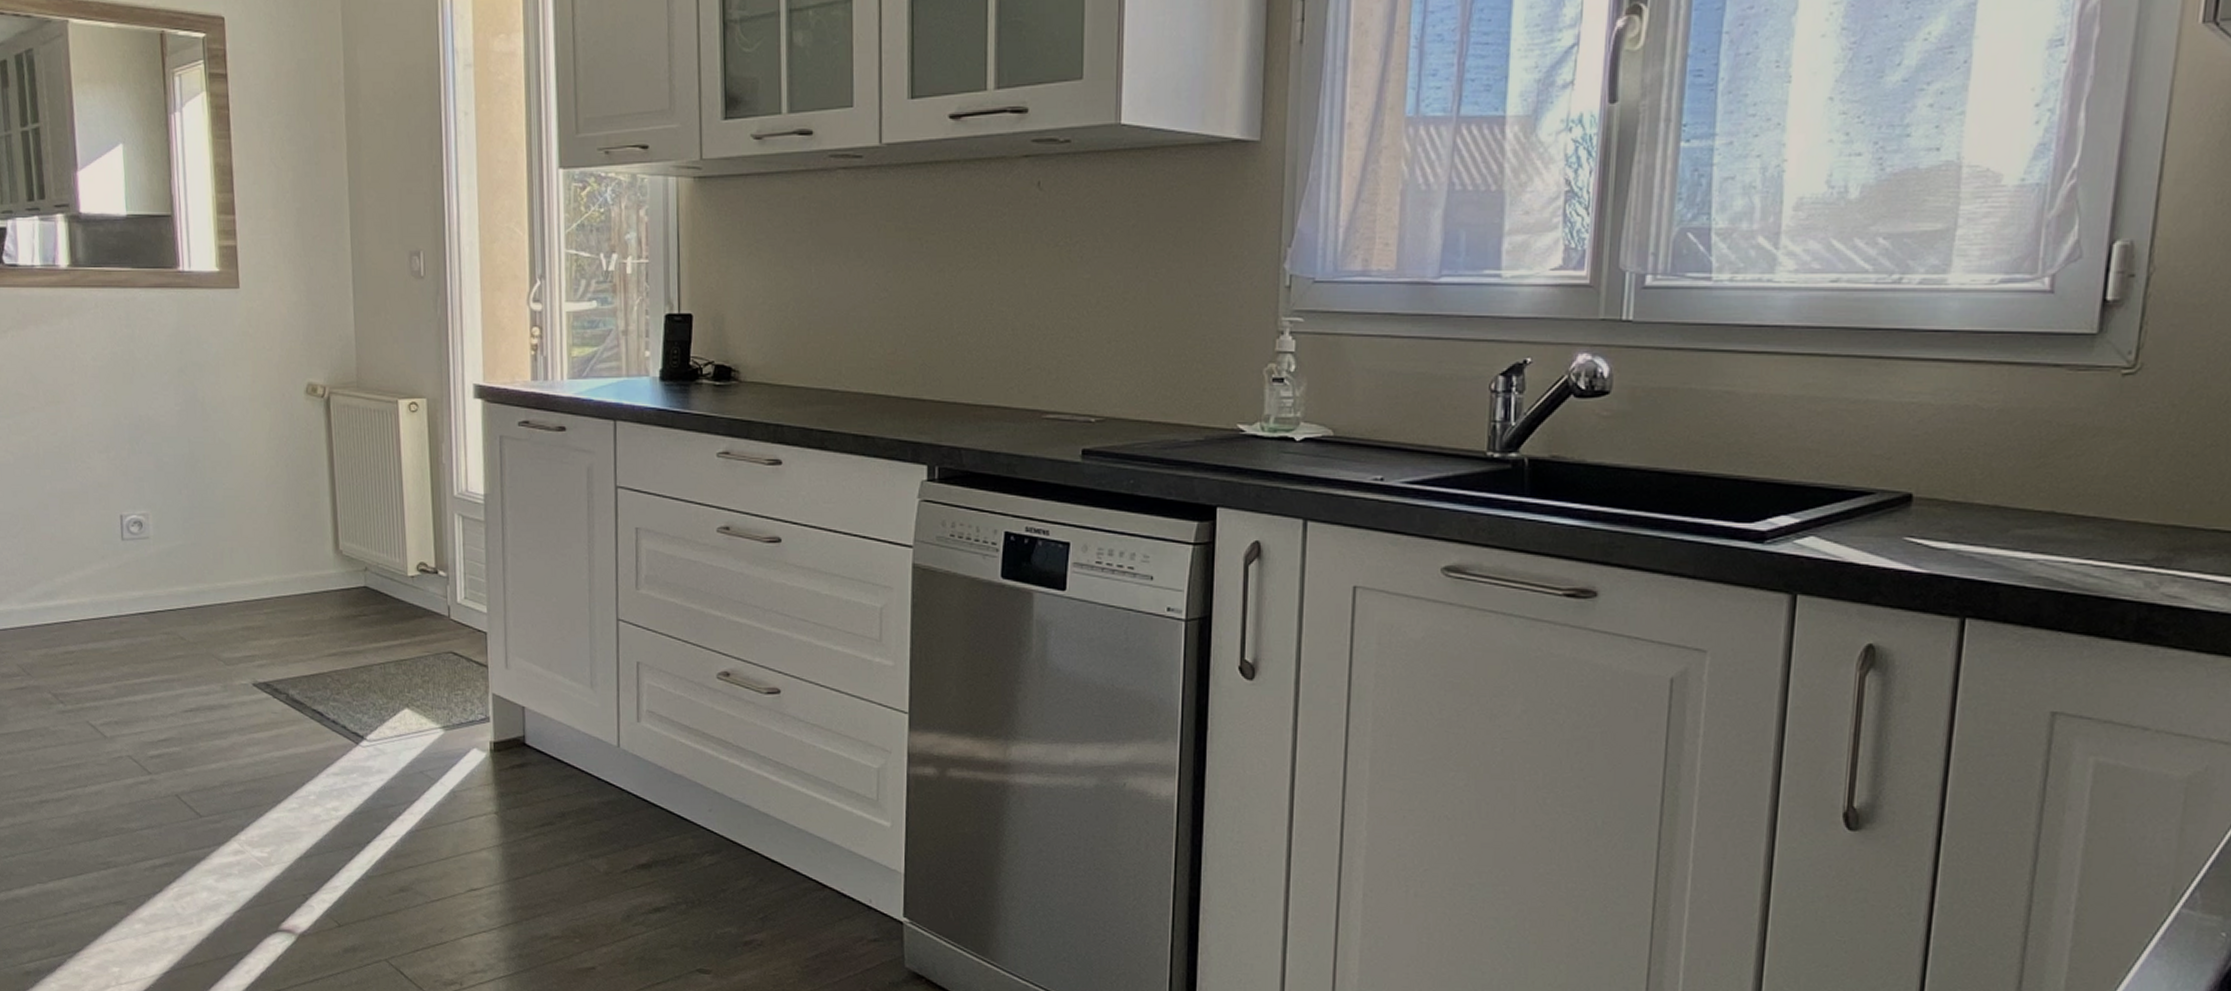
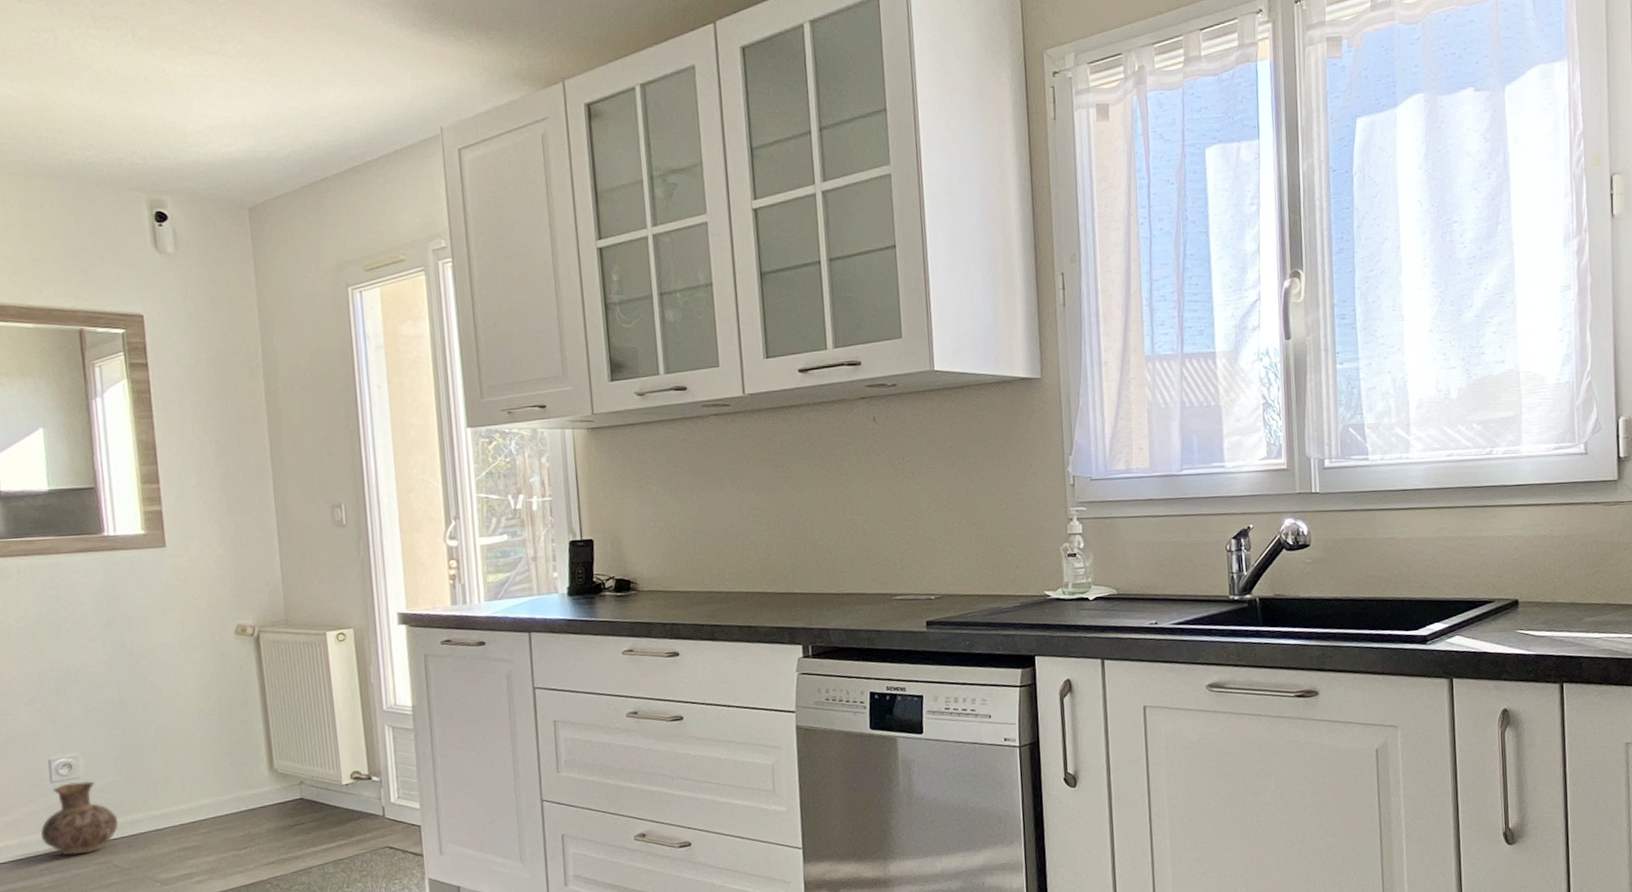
ceramic jug: none [111,542,185,622] -> present [40,781,119,856]

